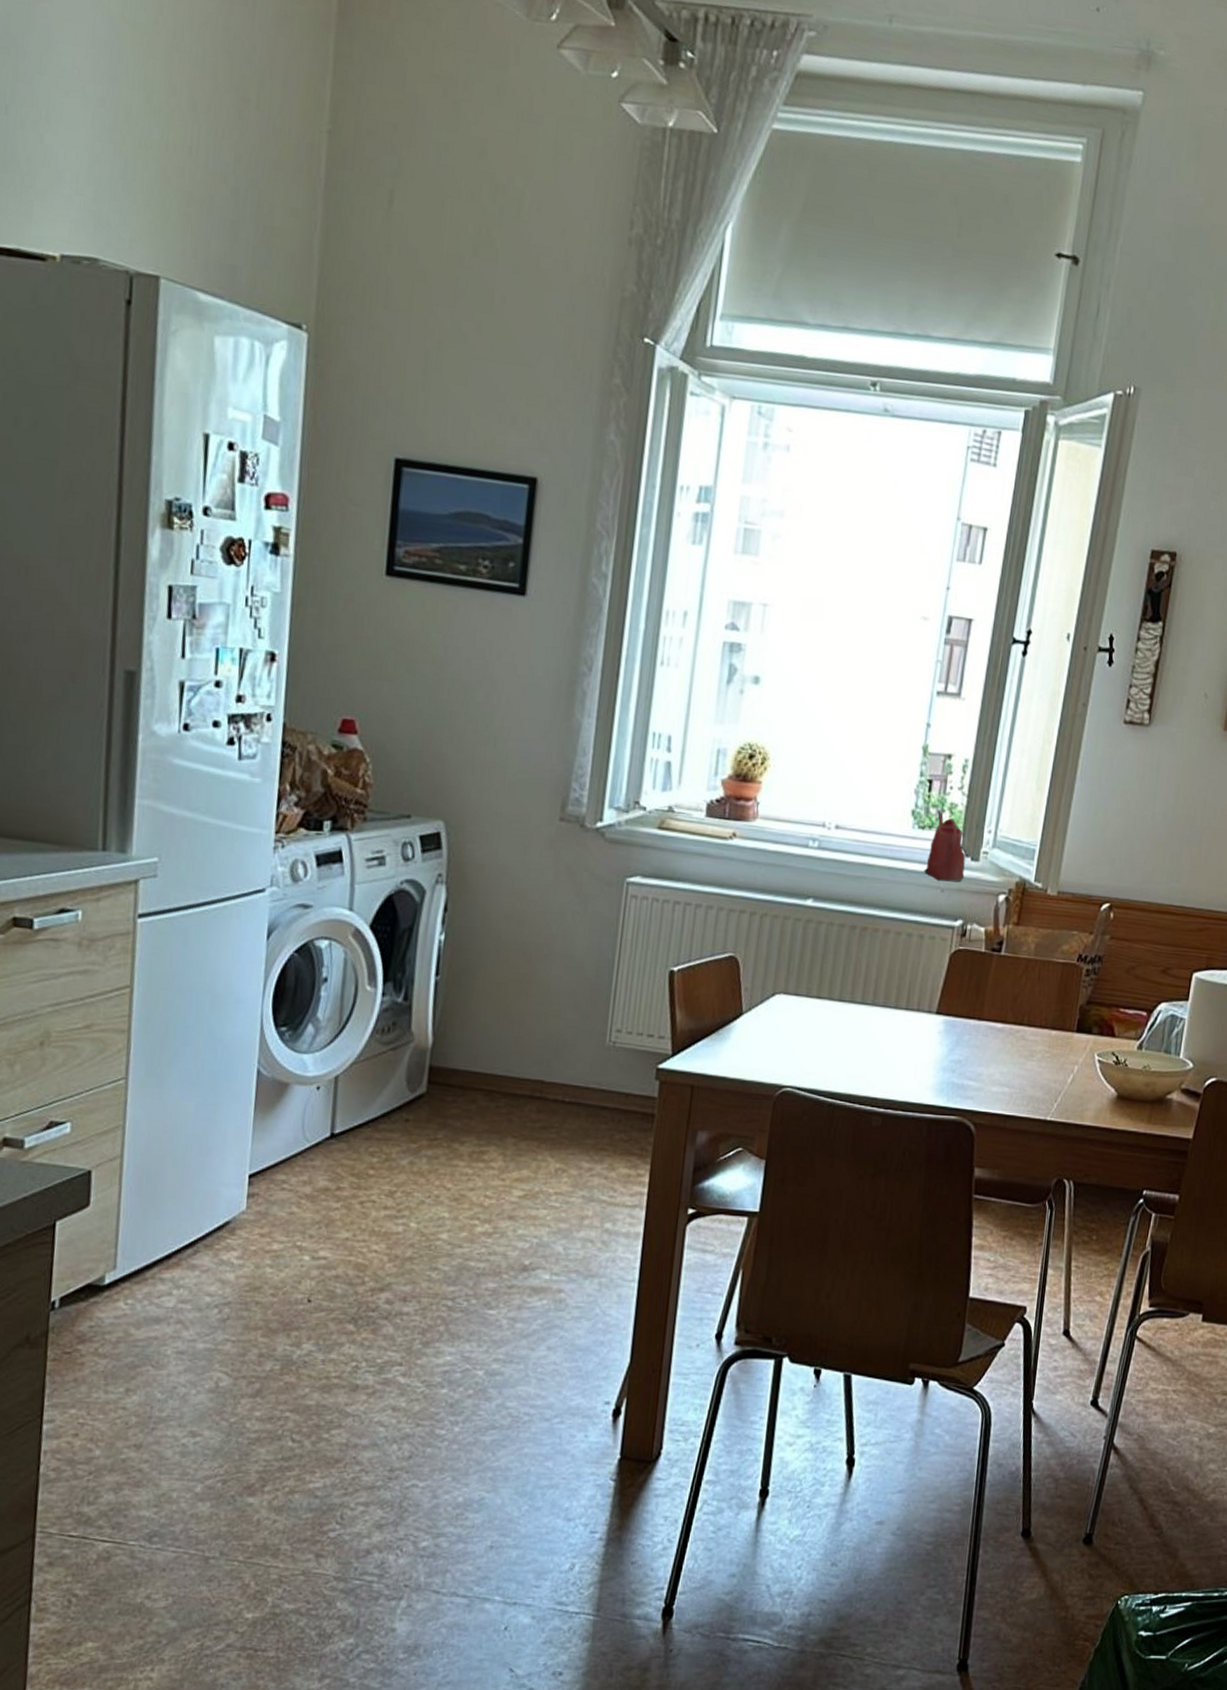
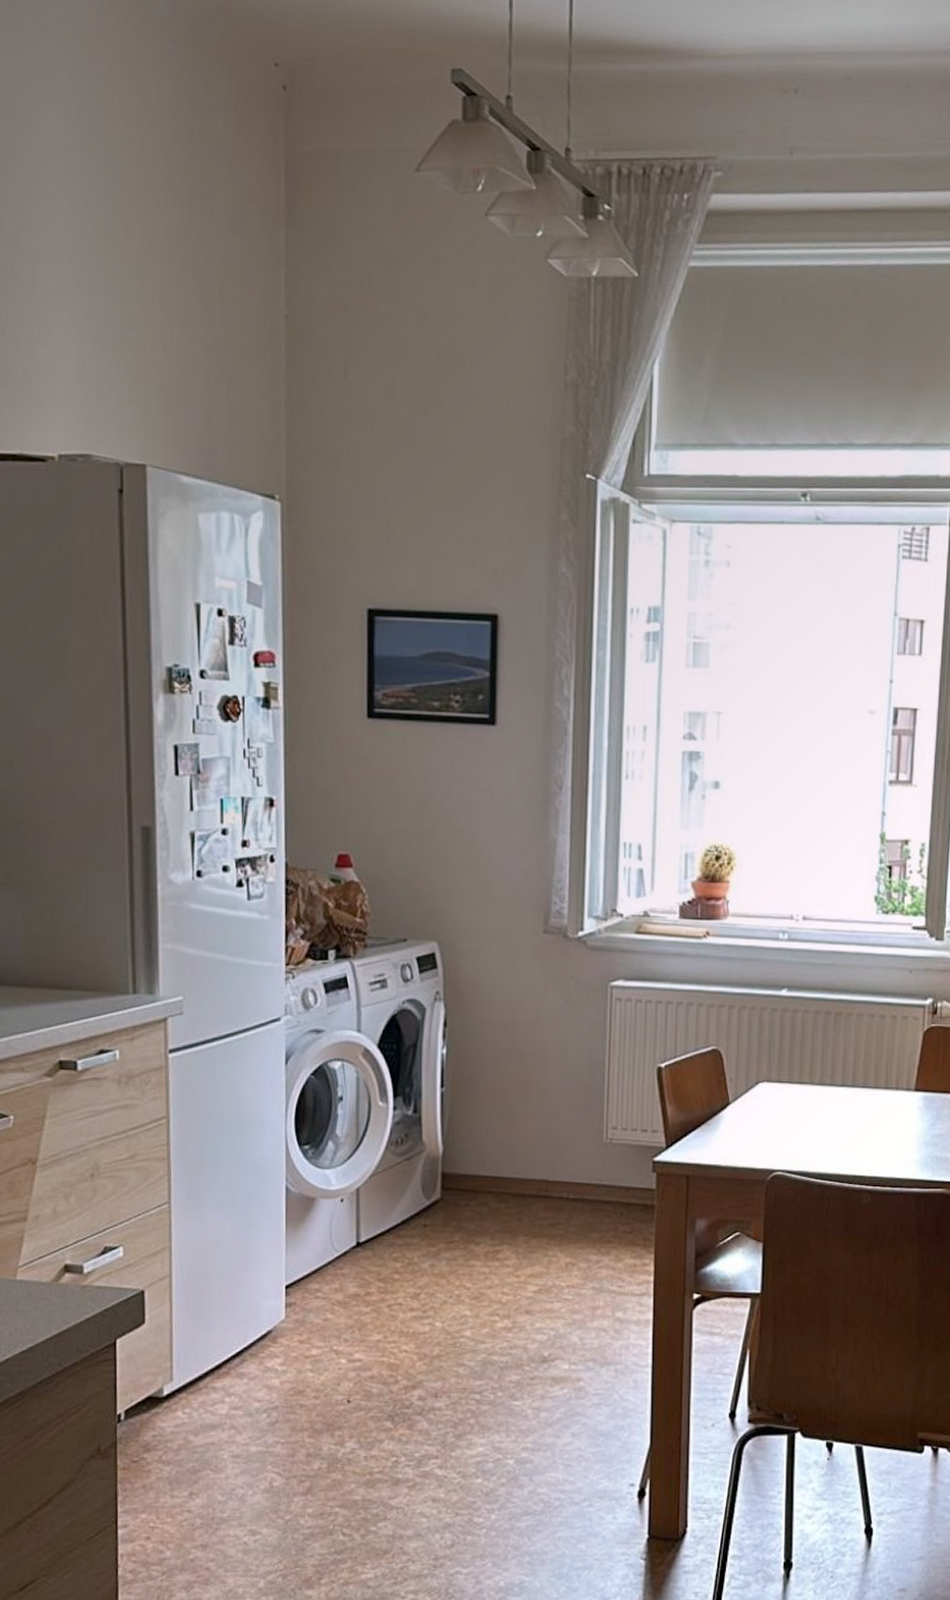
watering can: present [924,810,966,882] -> none [891,894,931,962]

